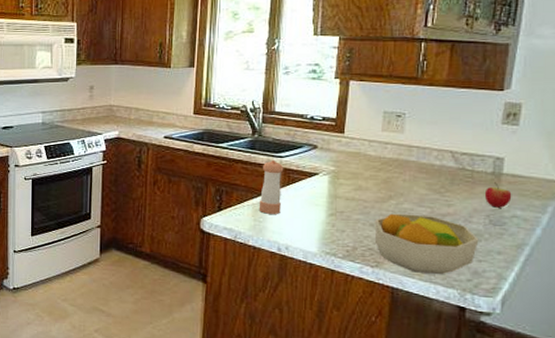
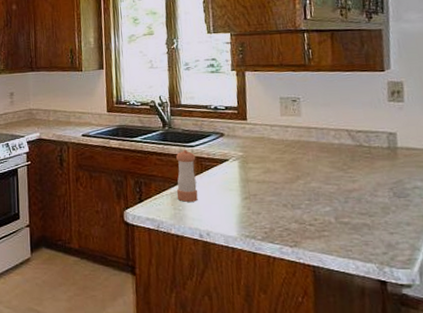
fruit bowl: present [374,213,479,274] -> none [287,192,388,249]
apple: present [484,182,512,208] -> none [384,156,410,180]

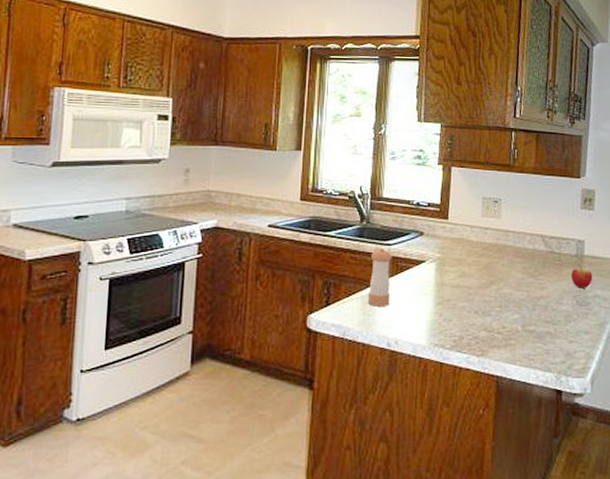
apple: none [384,156,410,180] -> present [571,264,593,288]

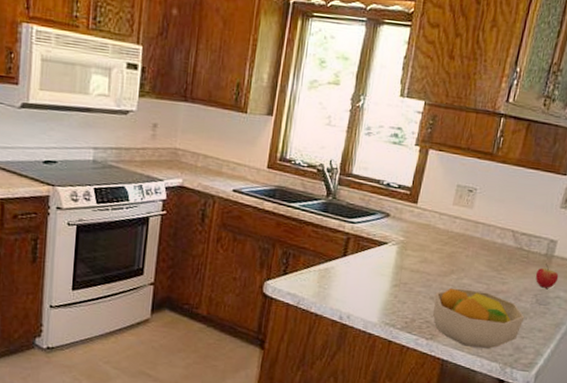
pepper shaker: present [367,248,392,306] -> none [324,225,355,282]
fruit bowl: none [478,298,569,359] -> present [433,287,525,349]

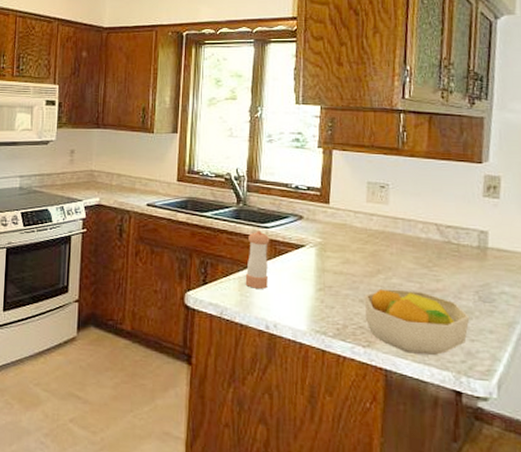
pepper shaker: none [324,225,355,282] -> present [245,231,270,289]
apple: present [535,264,559,288] -> none [471,257,499,284]

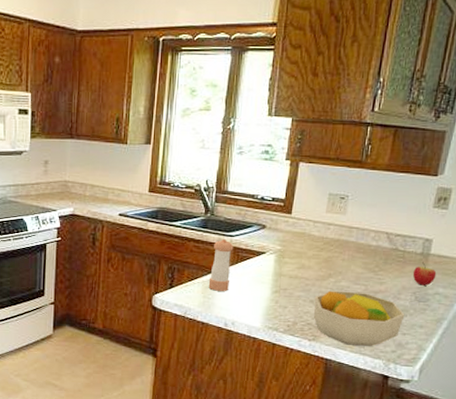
apple: none [471,257,499,284] -> present [412,262,437,286]

